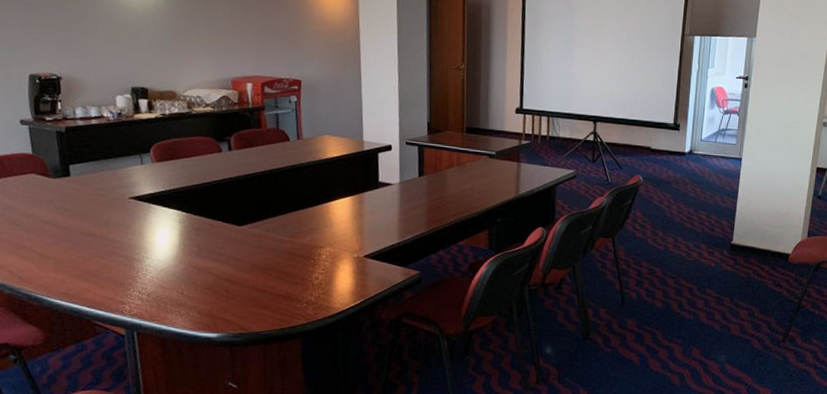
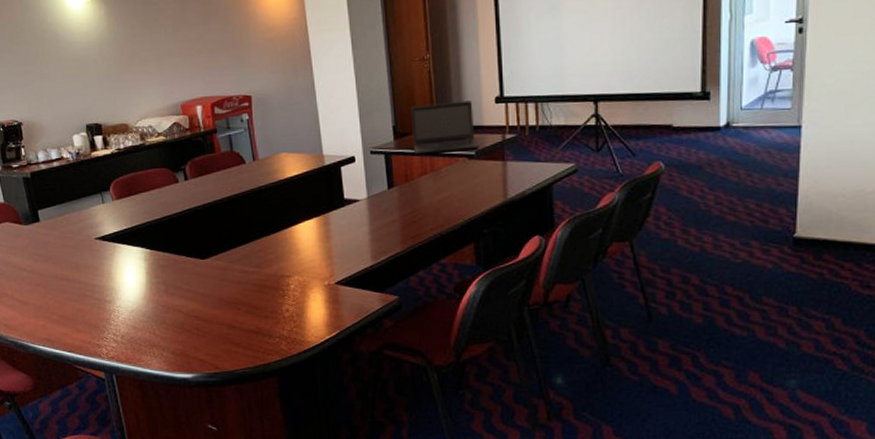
laptop: none [444,107,499,151] -> present [411,100,478,155]

